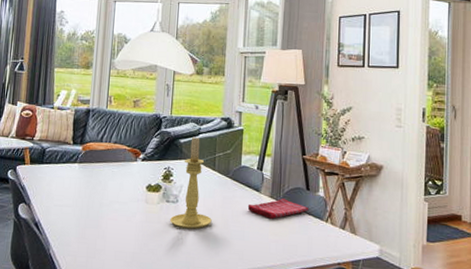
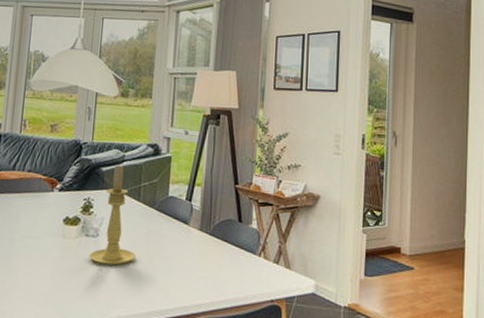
dish towel: present [247,198,309,219] -> none [174,231,241,254]

